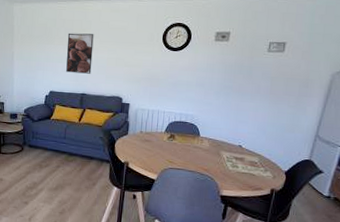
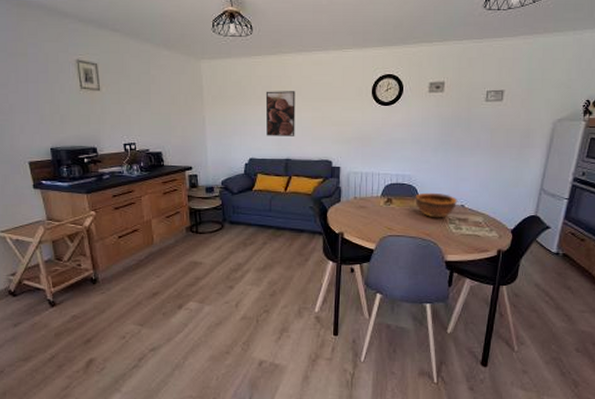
bowl: none [196,131,236,156] -> present [415,192,458,218]

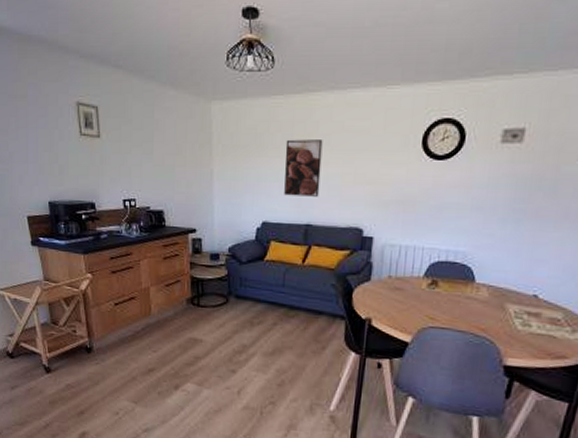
bowl: present [415,192,458,218] -> none [469,275,529,310]

